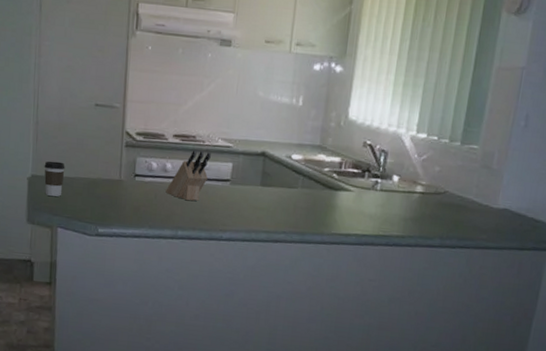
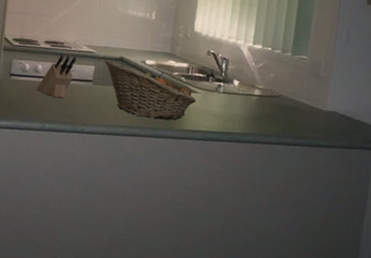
fruit basket: none [244,154,350,223] -> present [105,59,197,120]

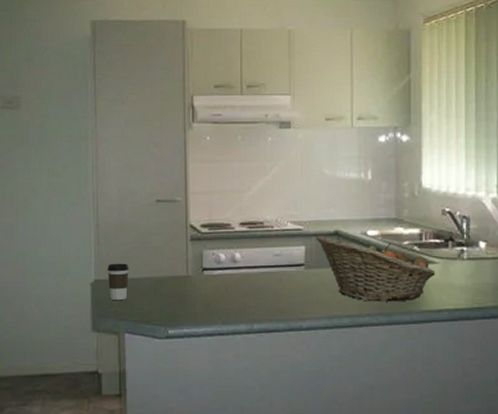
knife block: present [36,54,77,98] -> none [237,236,281,291]

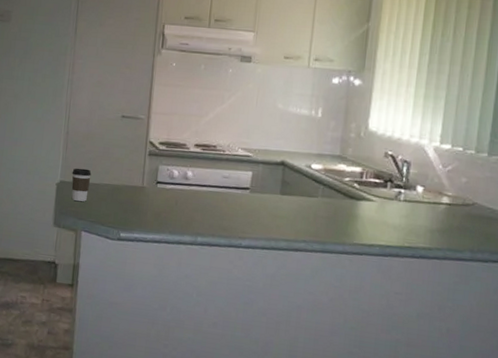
fruit basket: present [317,236,436,302] -> none [264,164,372,233]

